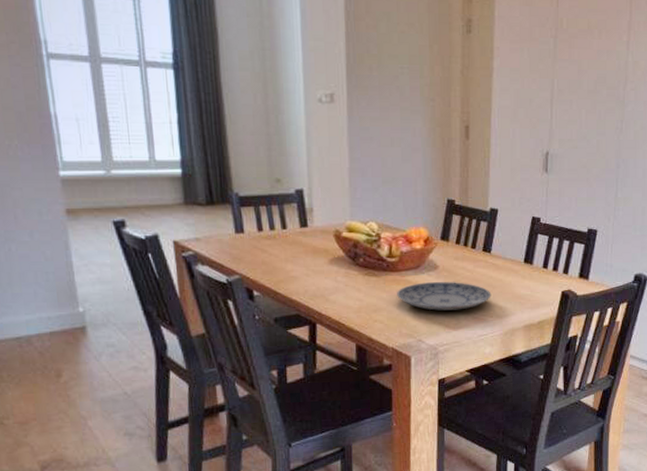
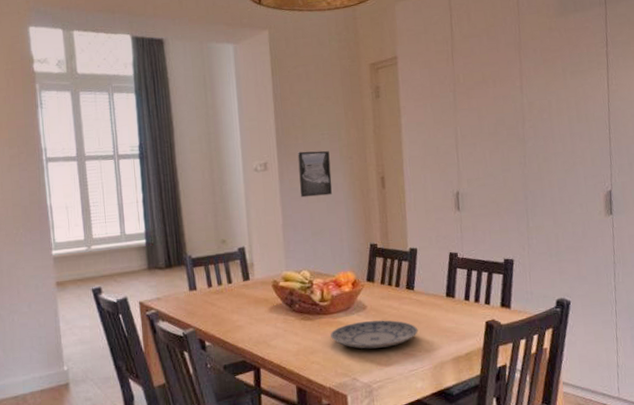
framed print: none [371,85,409,140] -> present [297,150,332,198]

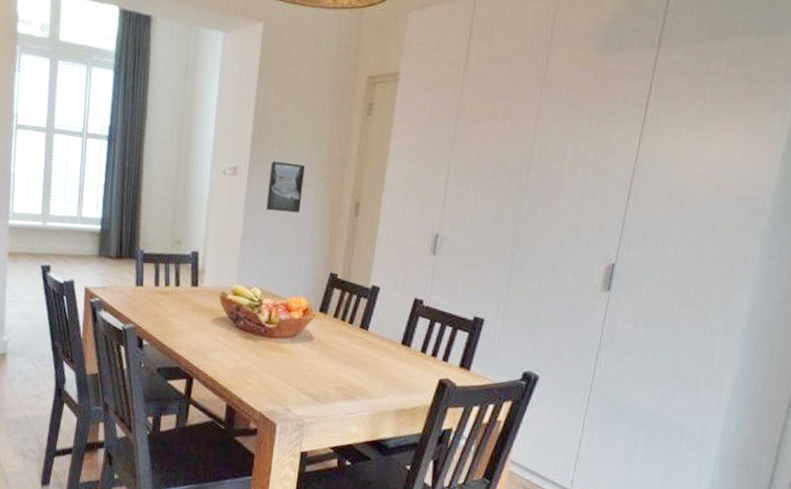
plate: present [330,320,418,349] -> none [271,351,364,385]

